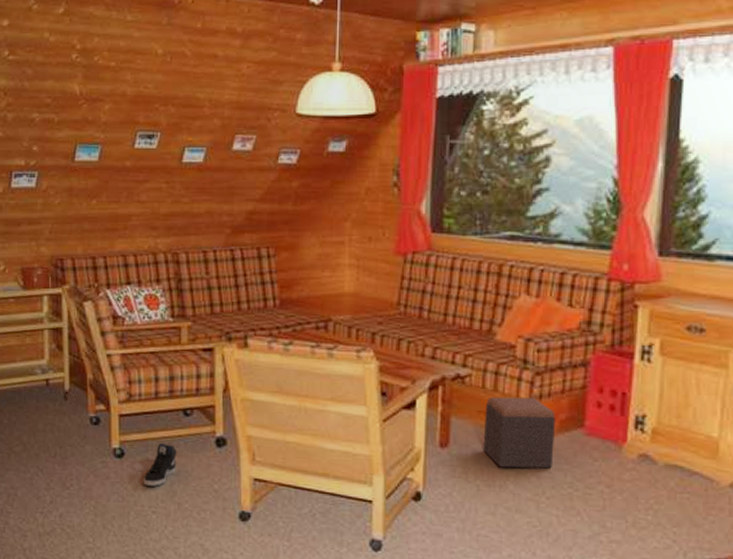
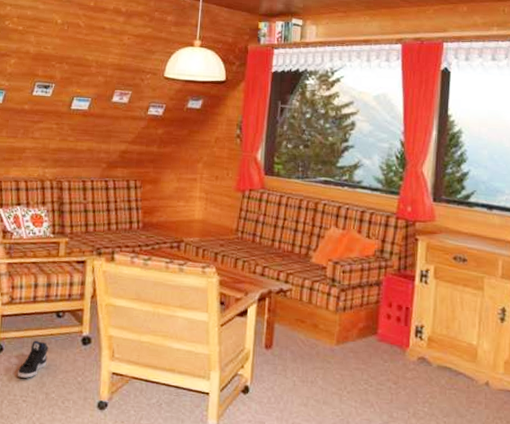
footstool: present [483,396,556,469] -> none [299,308,356,368]

